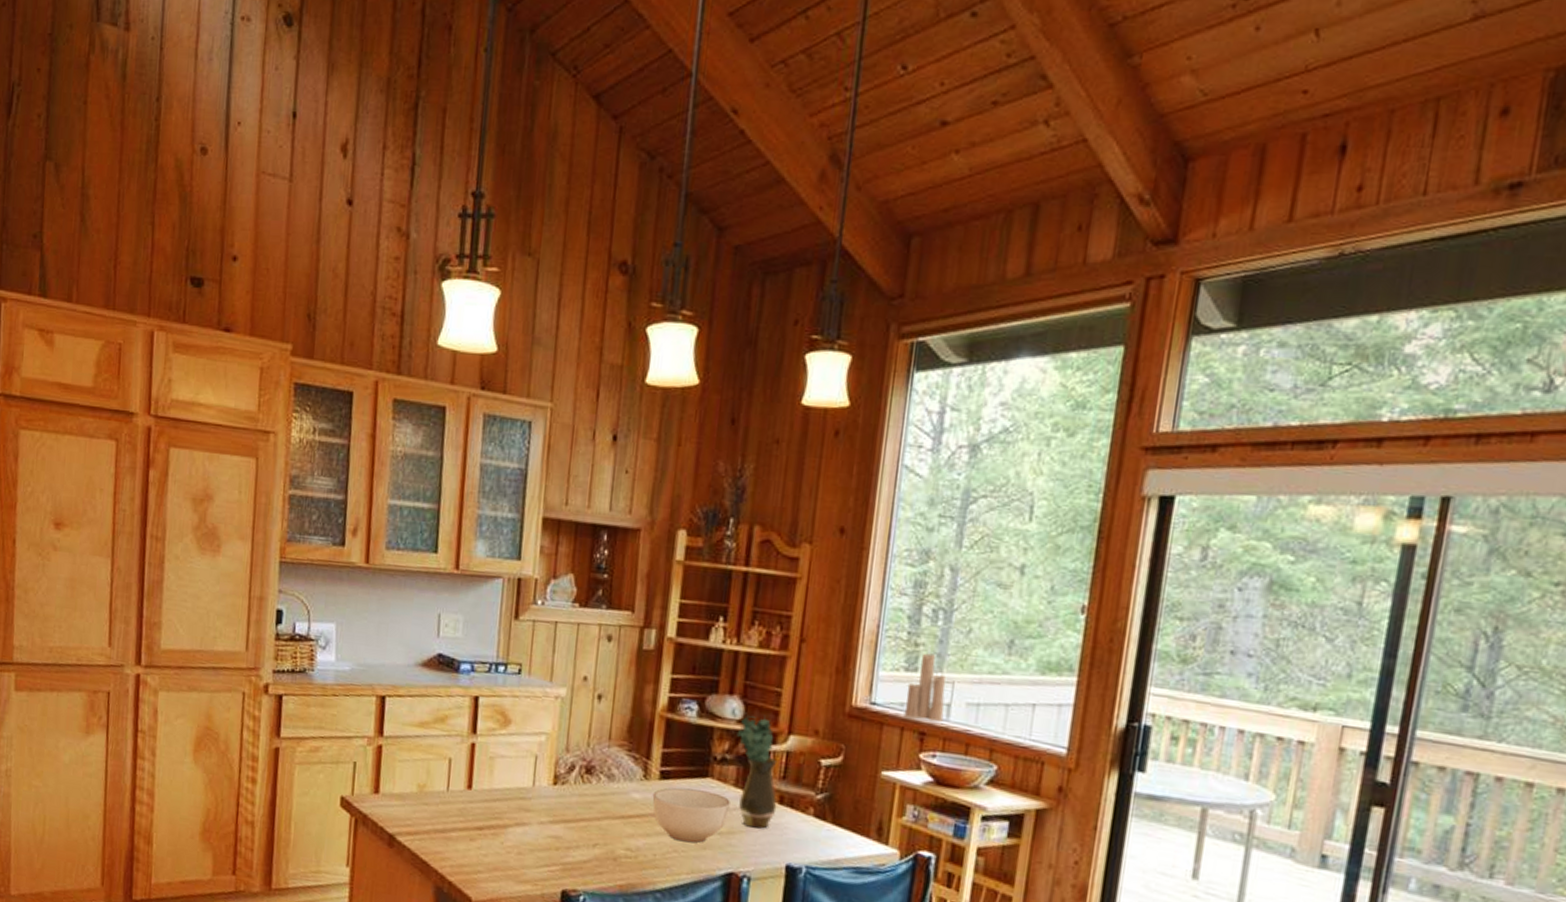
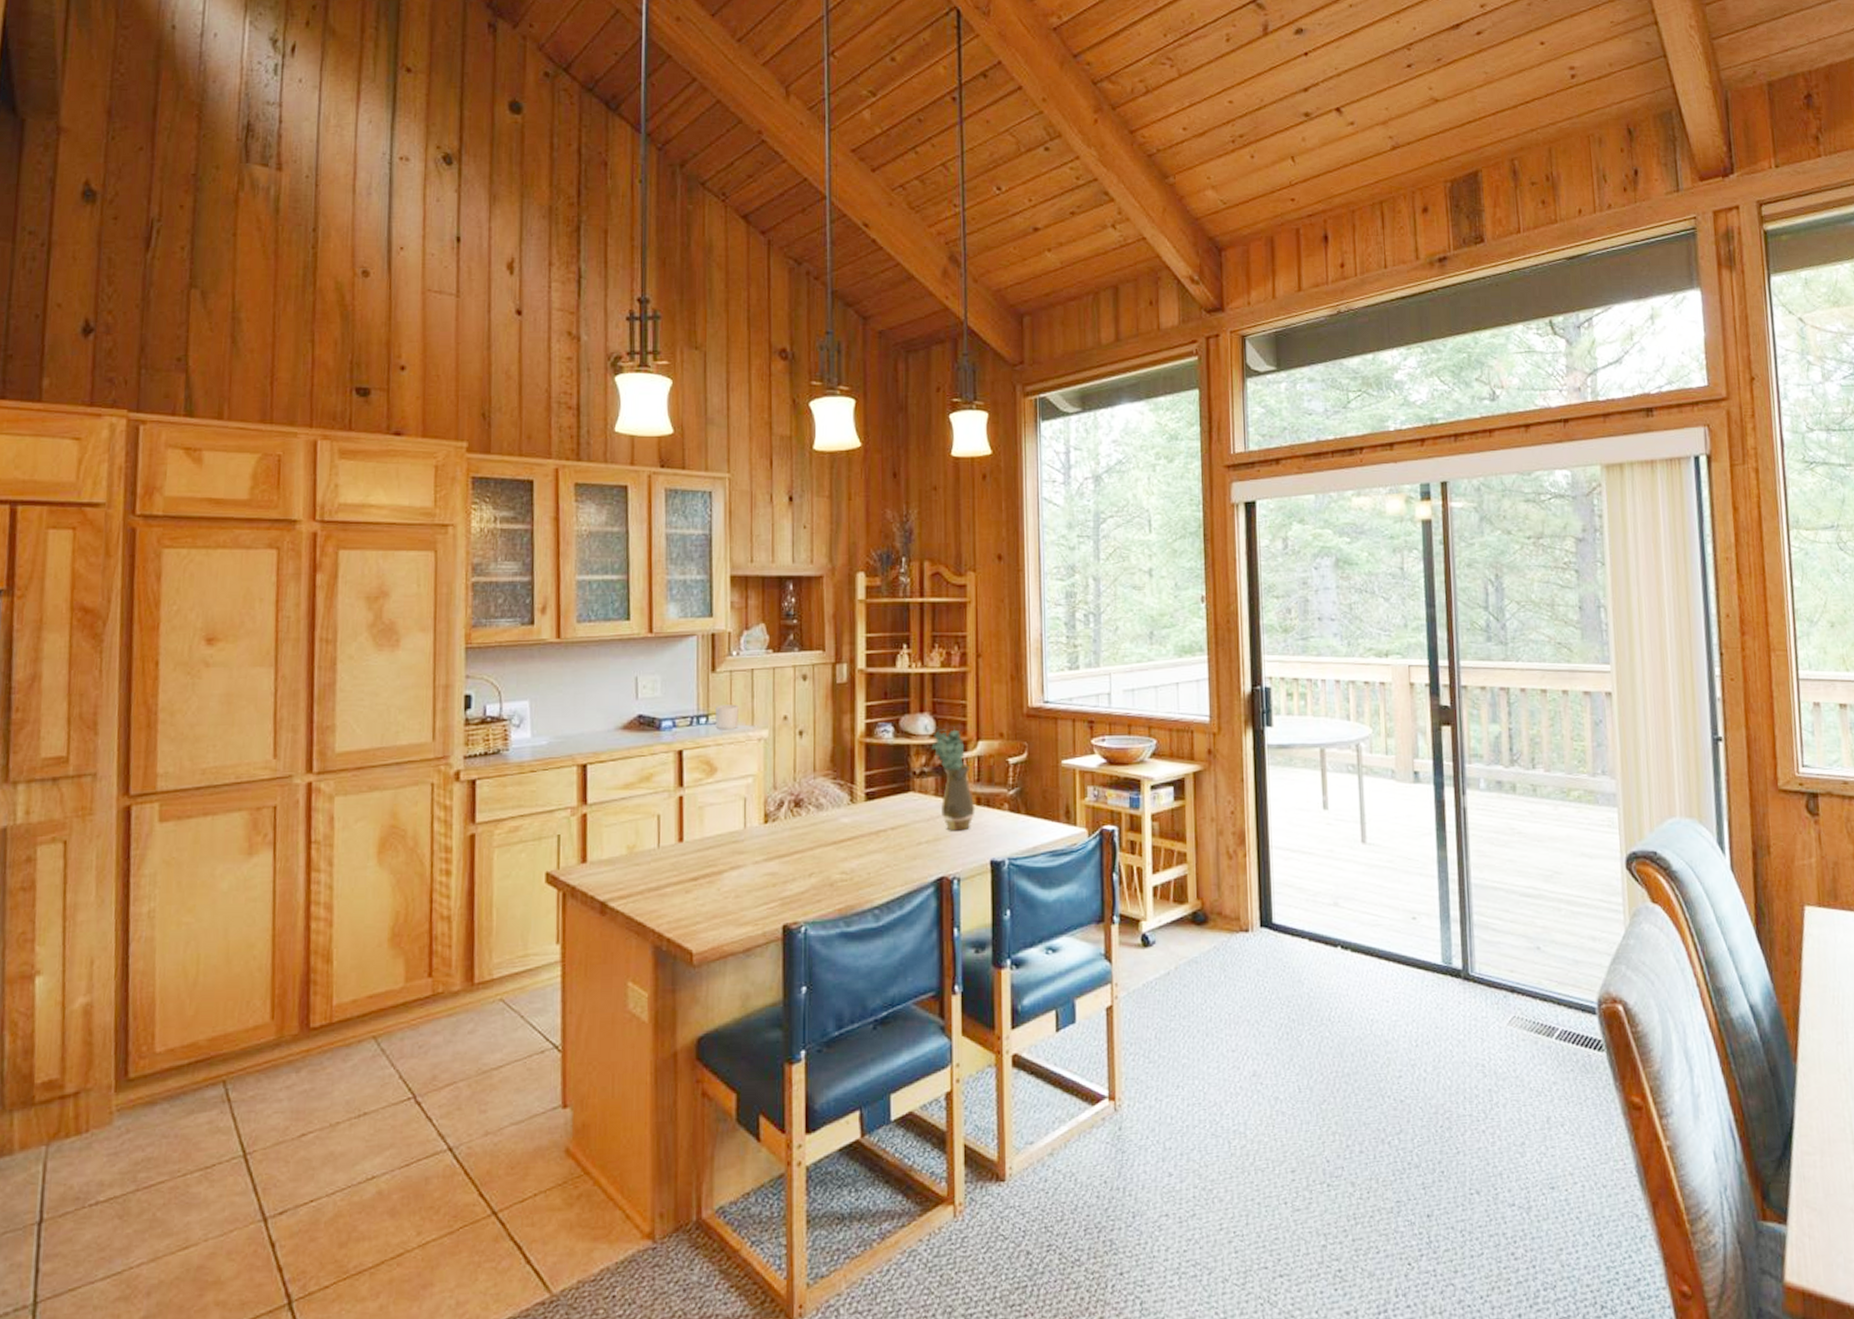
mug: none [513,655,539,683] -> present [715,704,739,730]
bowl: present [652,788,730,843] -> none [860,805,933,856]
candle: present [903,645,946,723] -> none [1073,645,1106,711]

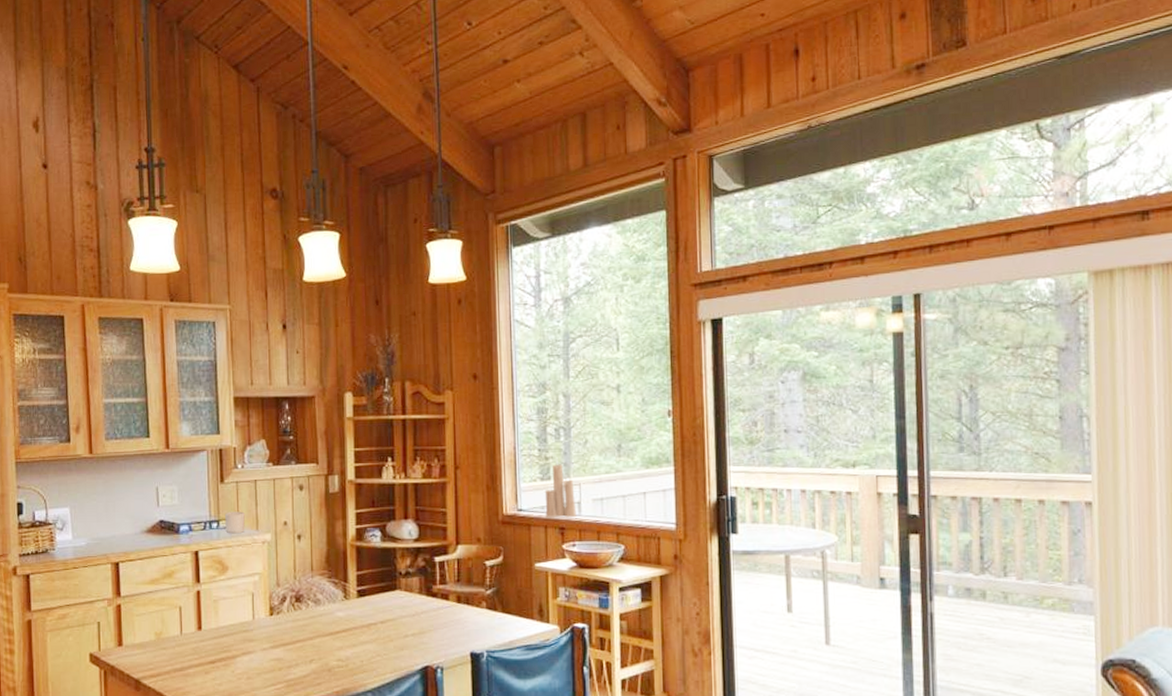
vase: present [931,725,975,831] -> none [415,531,456,626]
candle: none [1073,645,1106,711] -> present [545,458,577,518]

